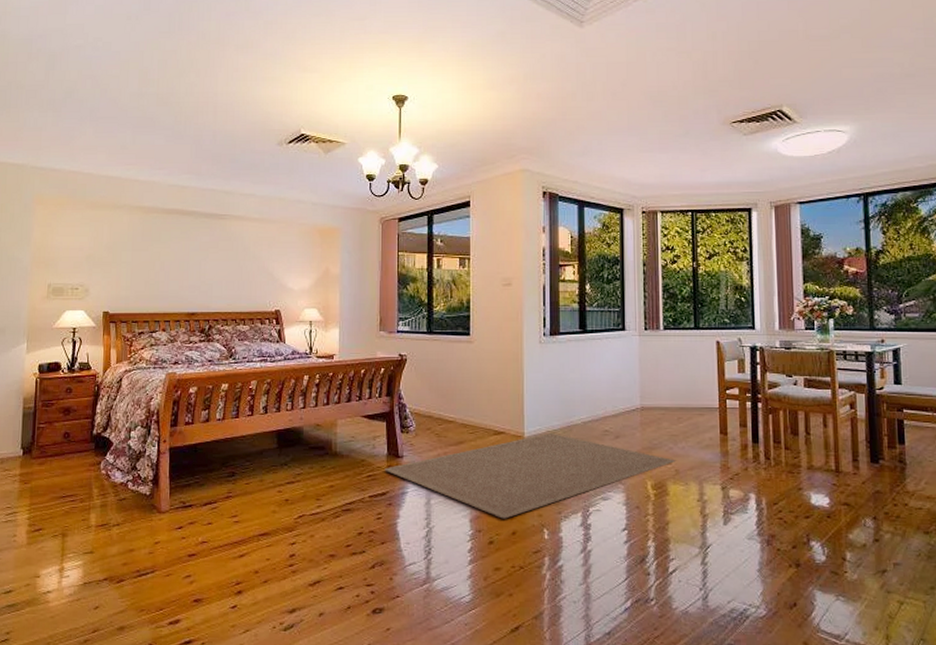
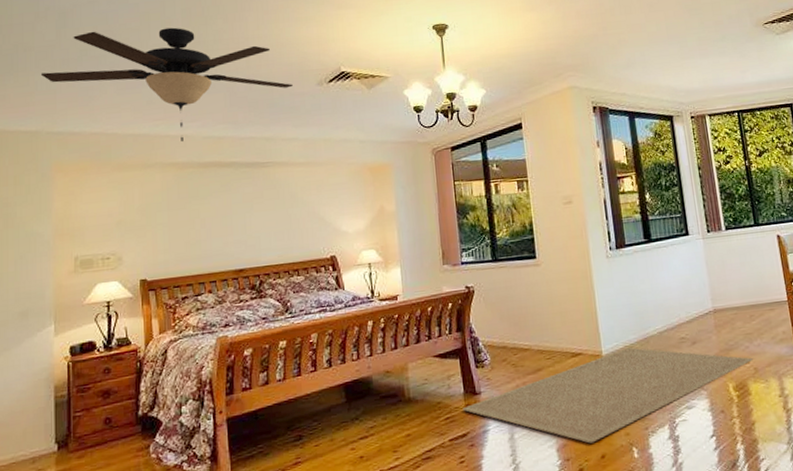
ceiling fan: none [29,75,254,187] -> present [40,27,293,141]

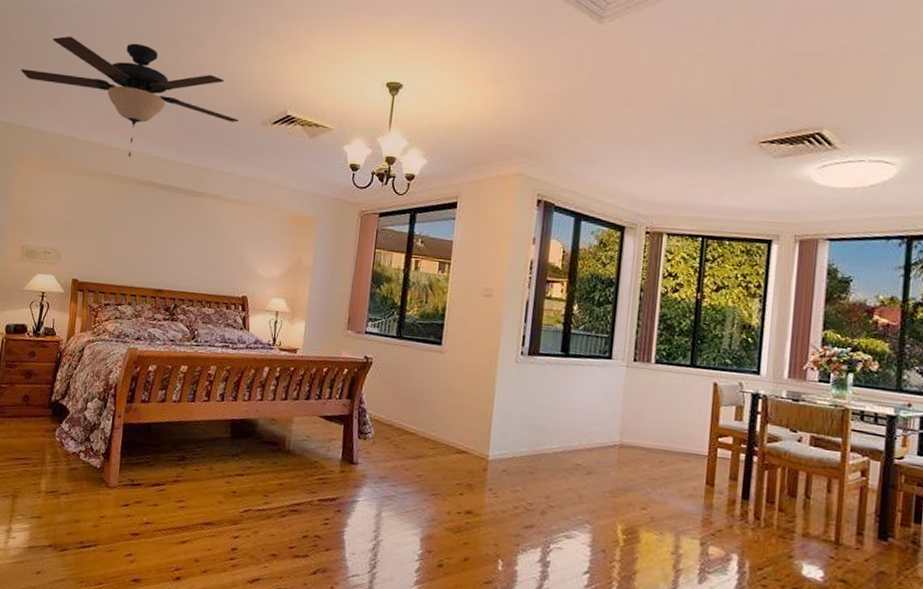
rug: present [462,347,754,444] -> none [337,459,653,543]

